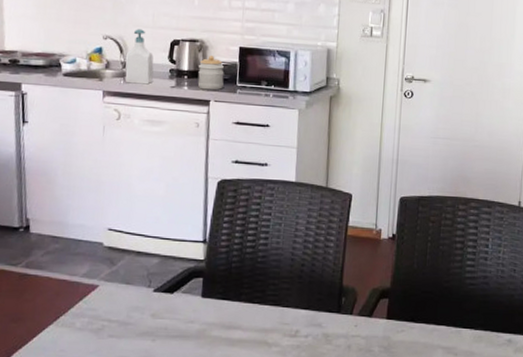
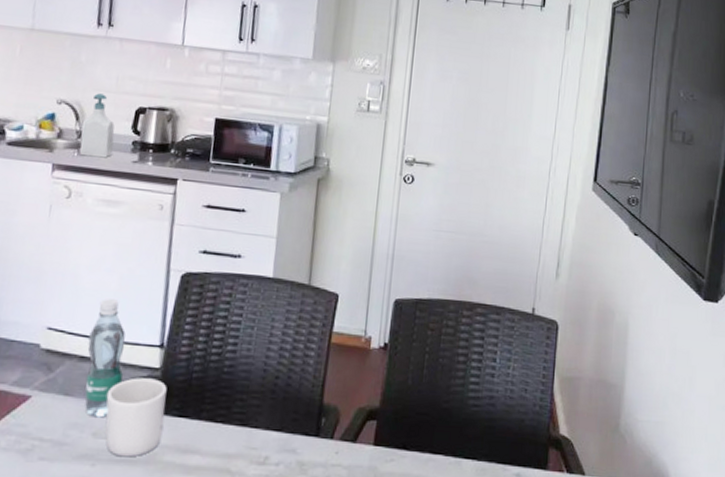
bottle: none [143,203,174,302] -> present [84,299,126,418]
mug: none [160,268,211,334] -> present [105,377,167,458]
jar: present [197,55,225,90] -> none [164,126,196,168]

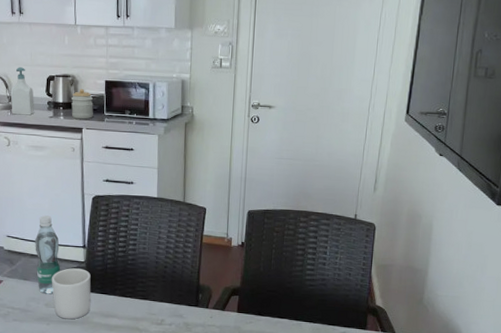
jar: none [164,126,196,168] -> present [71,88,93,119]

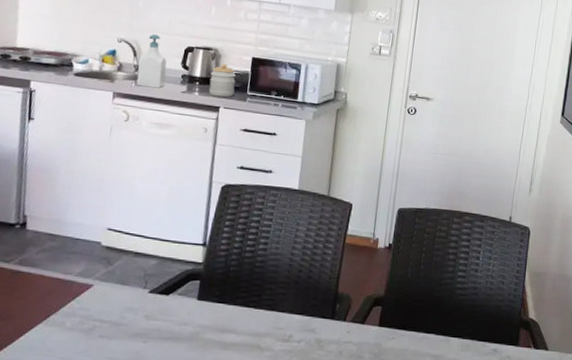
bottle: present [35,215,61,294] -> none [138,205,174,303]
mug: present [51,268,92,320] -> none [155,270,209,336]

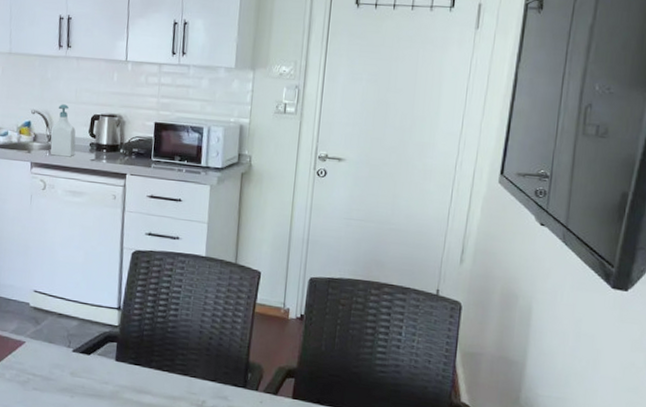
jar: present [208,63,236,98] -> none [115,129,140,164]

